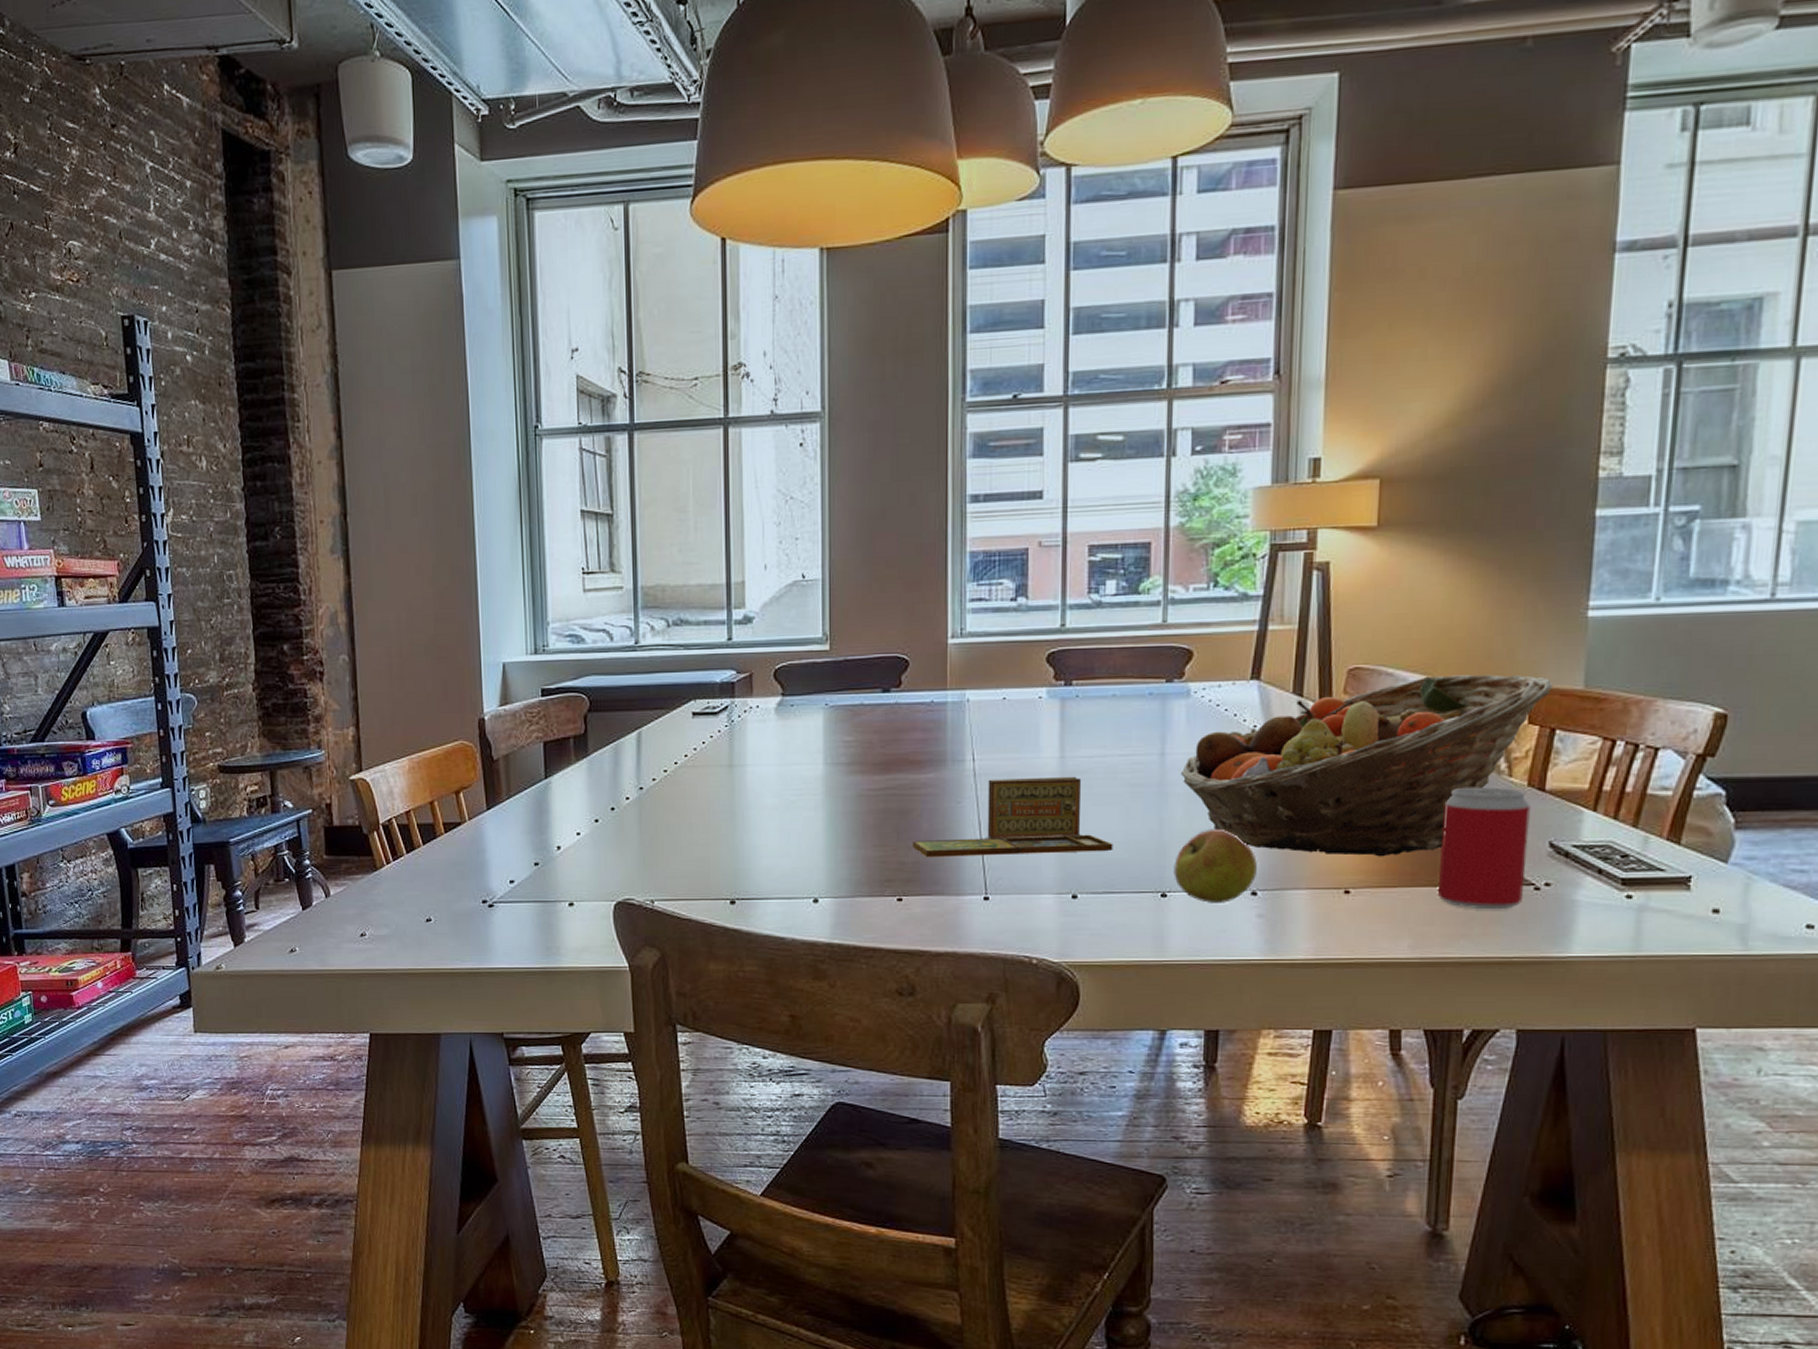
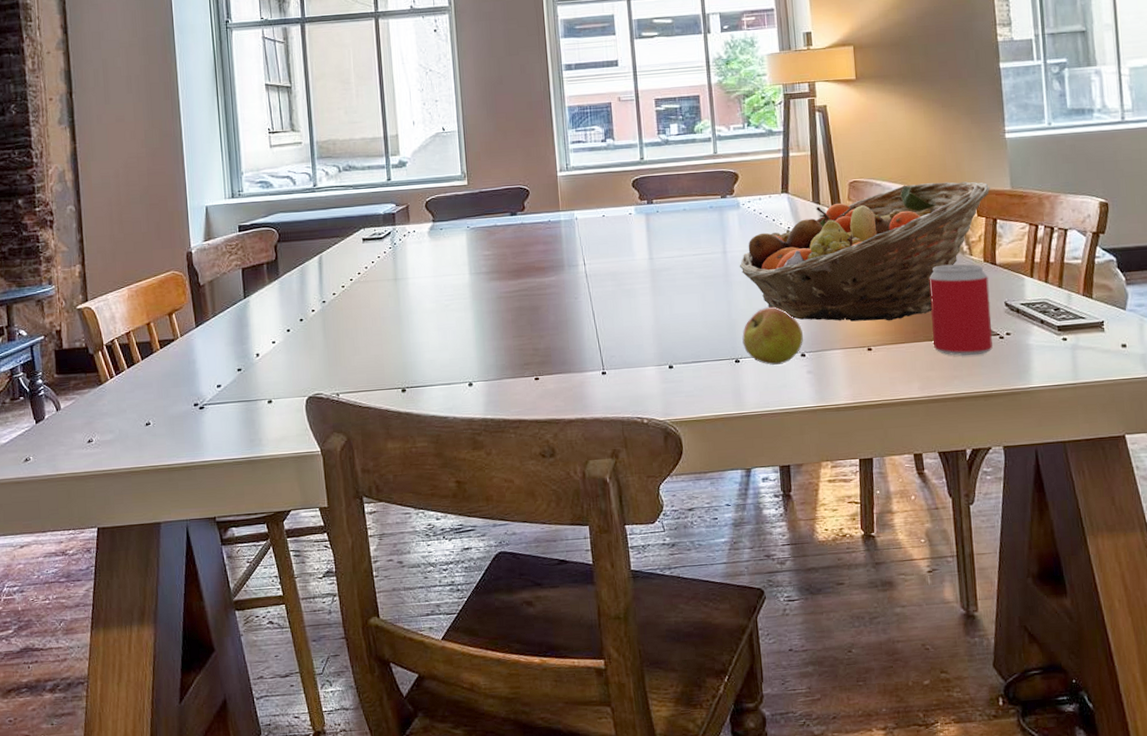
board game: present [912,776,1113,858] -> none [542,273,696,344]

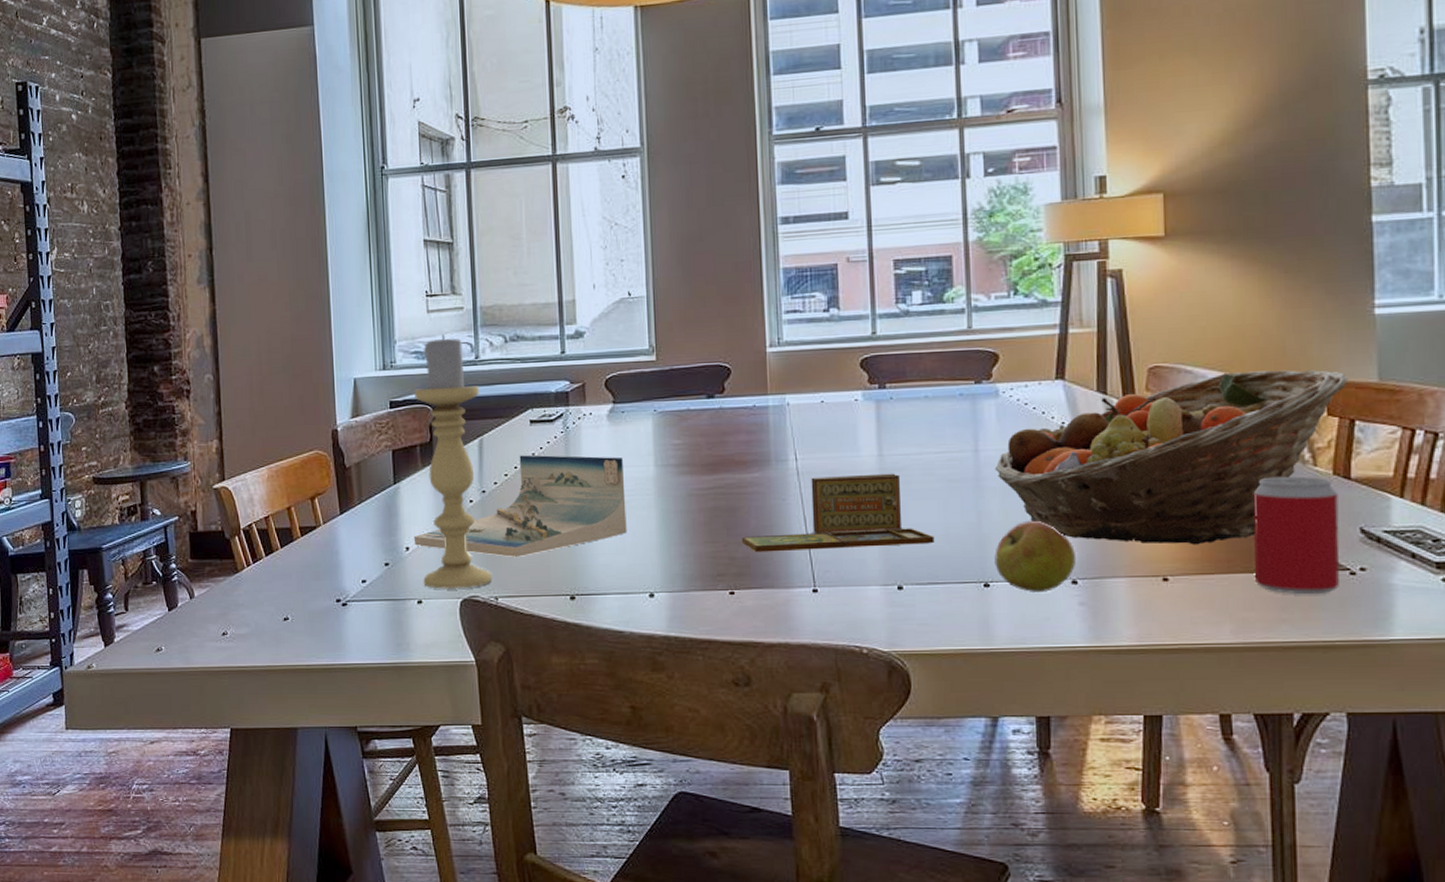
candle holder: none [260,166,333,389] -> present [414,334,491,589]
book: none [263,267,448,358] -> present [413,455,627,557]
board game: none [542,273,696,344] -> present [741,473,935,553]

